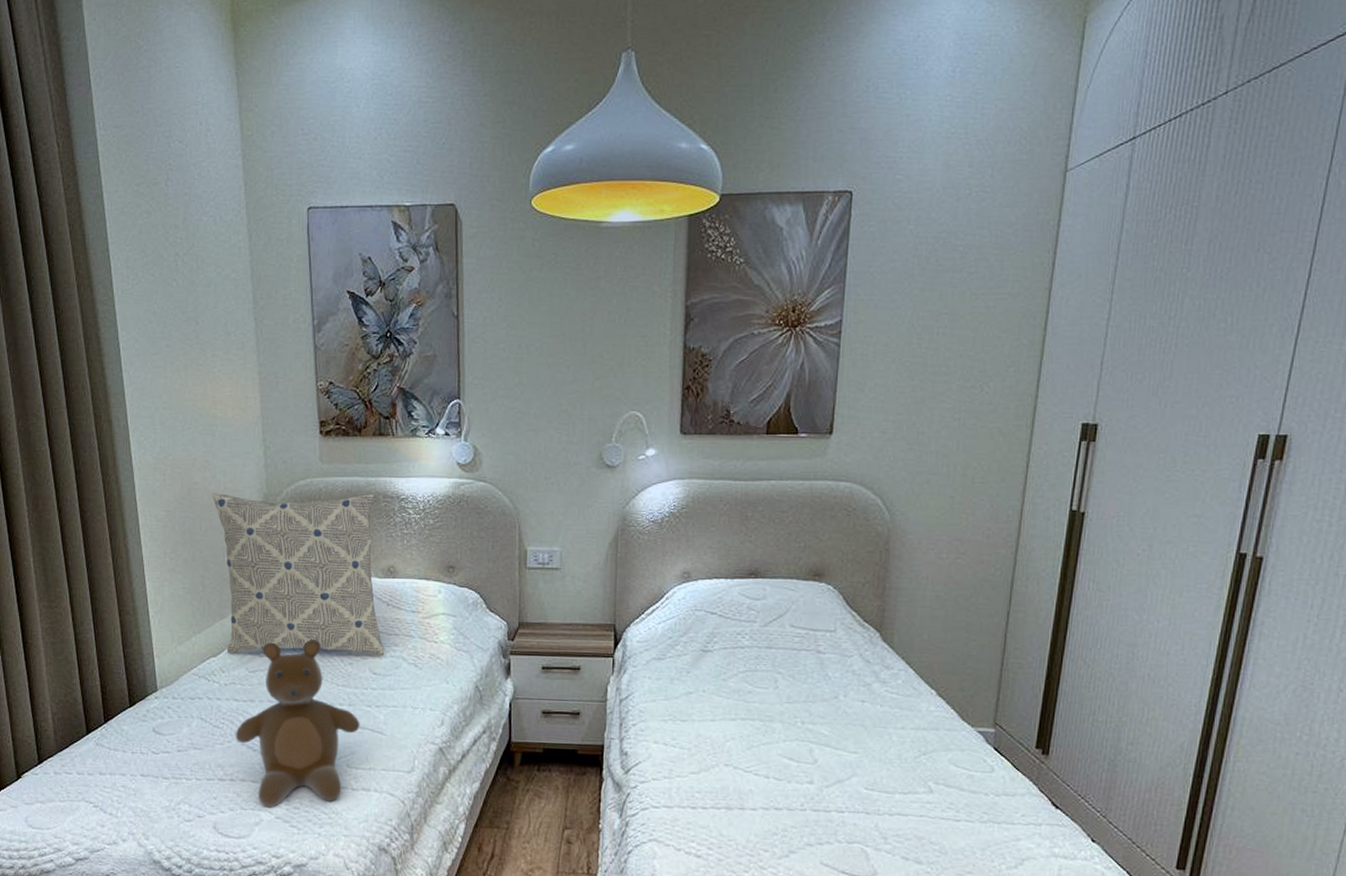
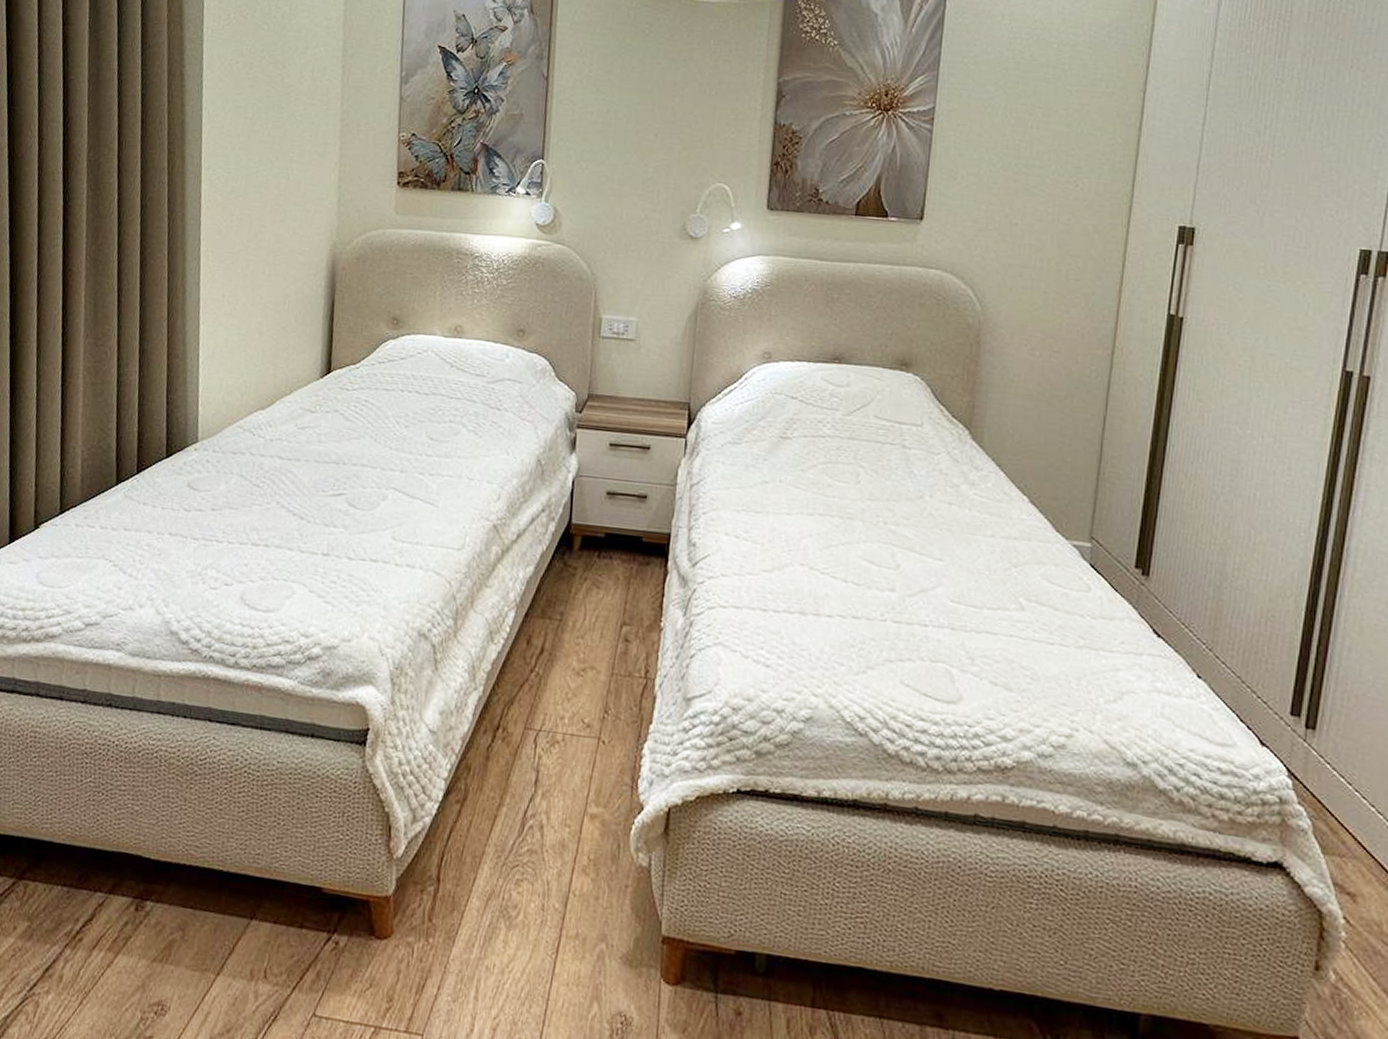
pillow: present [212,493,384,656] -> none [276,237,448,420]
teddy bear: present [235,639,360,808] -> none [275,397,411,580]

